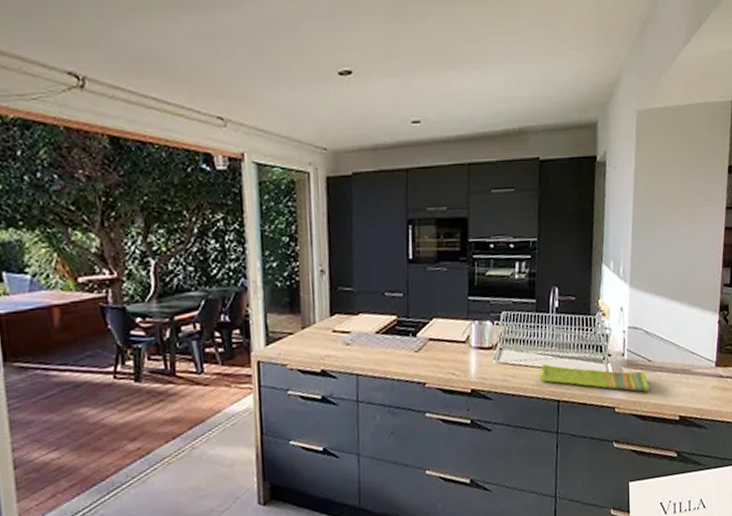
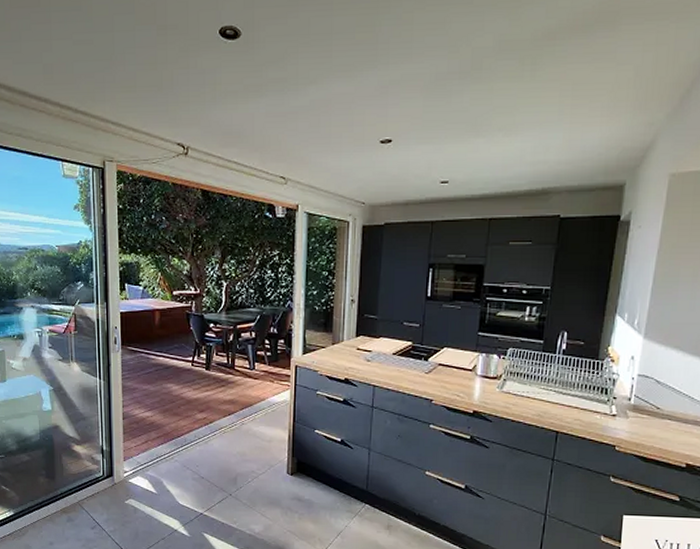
dish towel: present [540,364,649,392] -> none [540,398,655,436]

